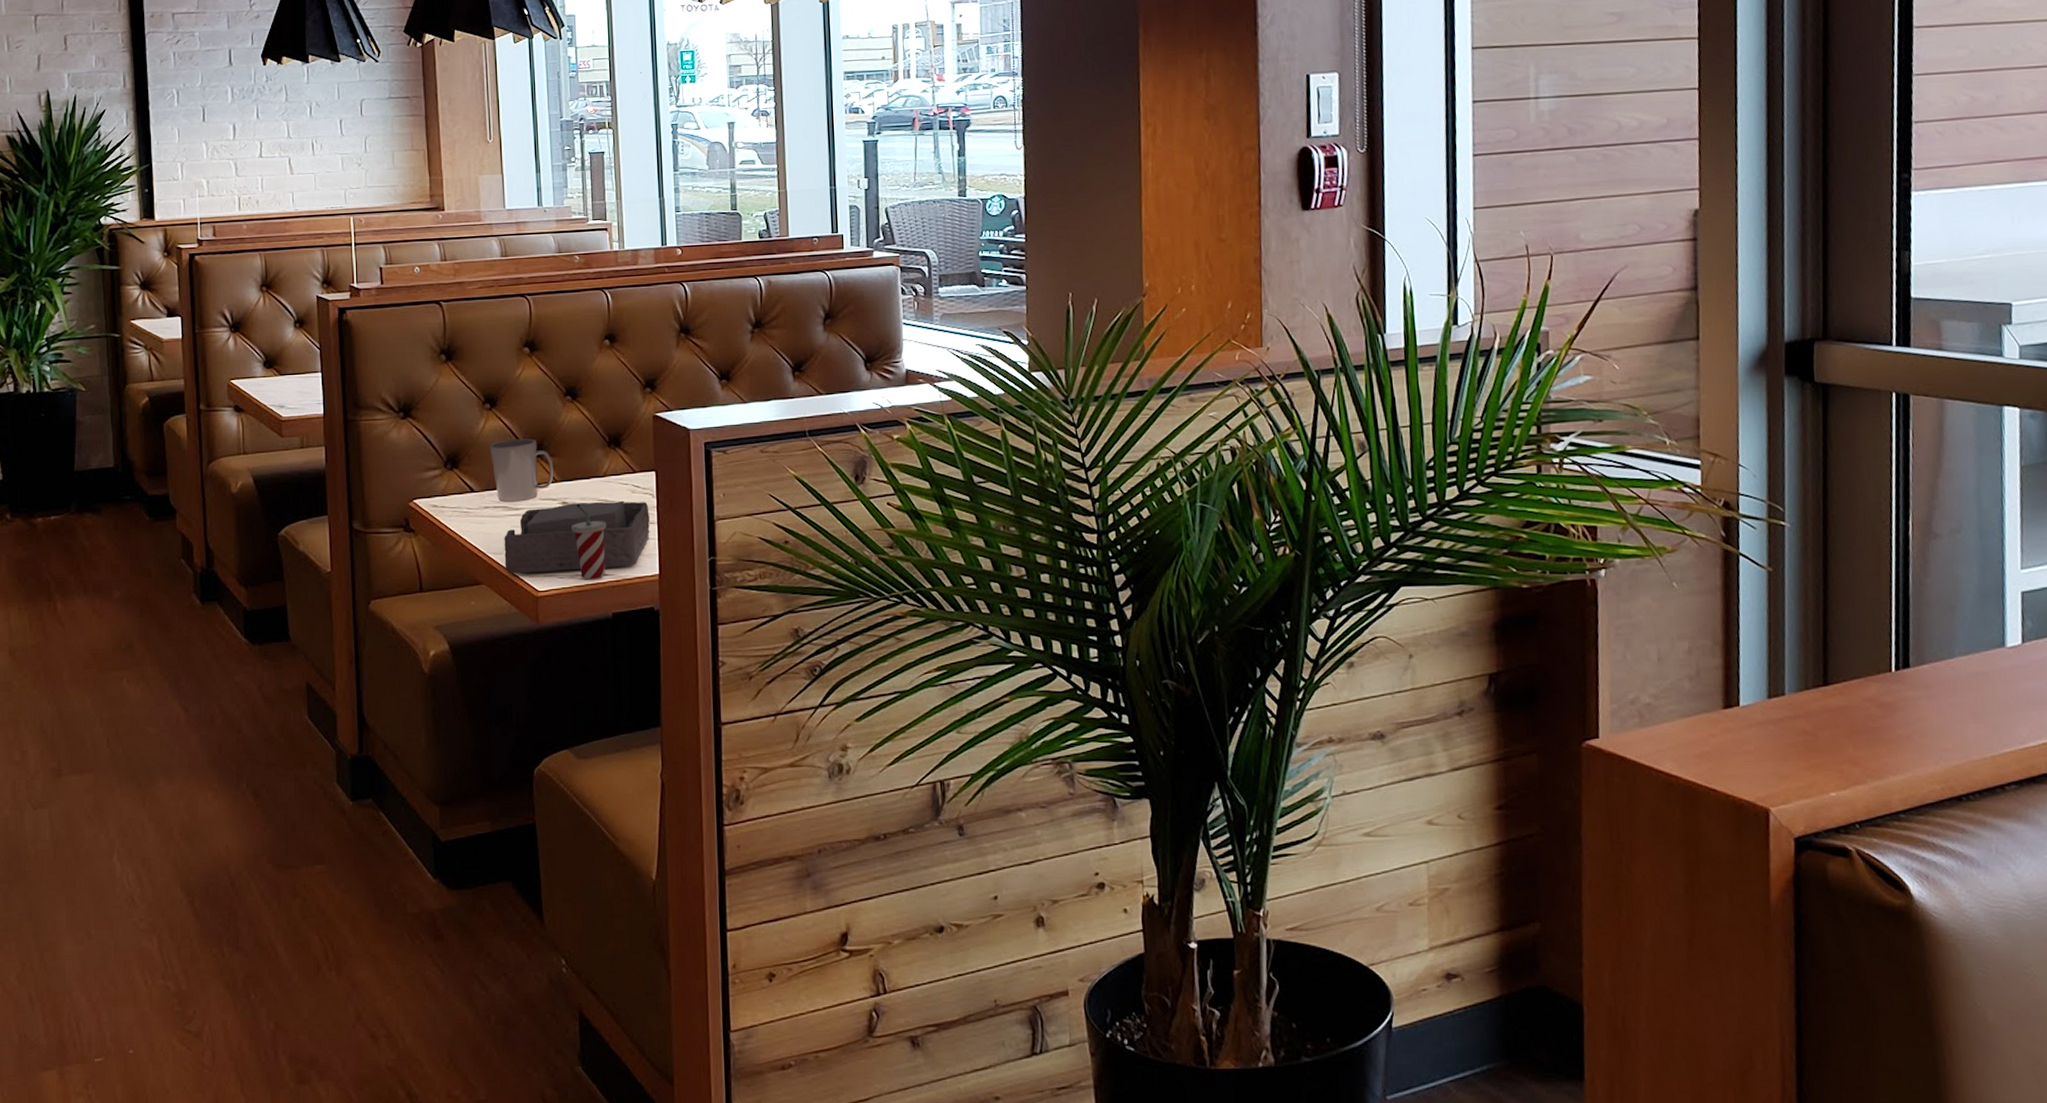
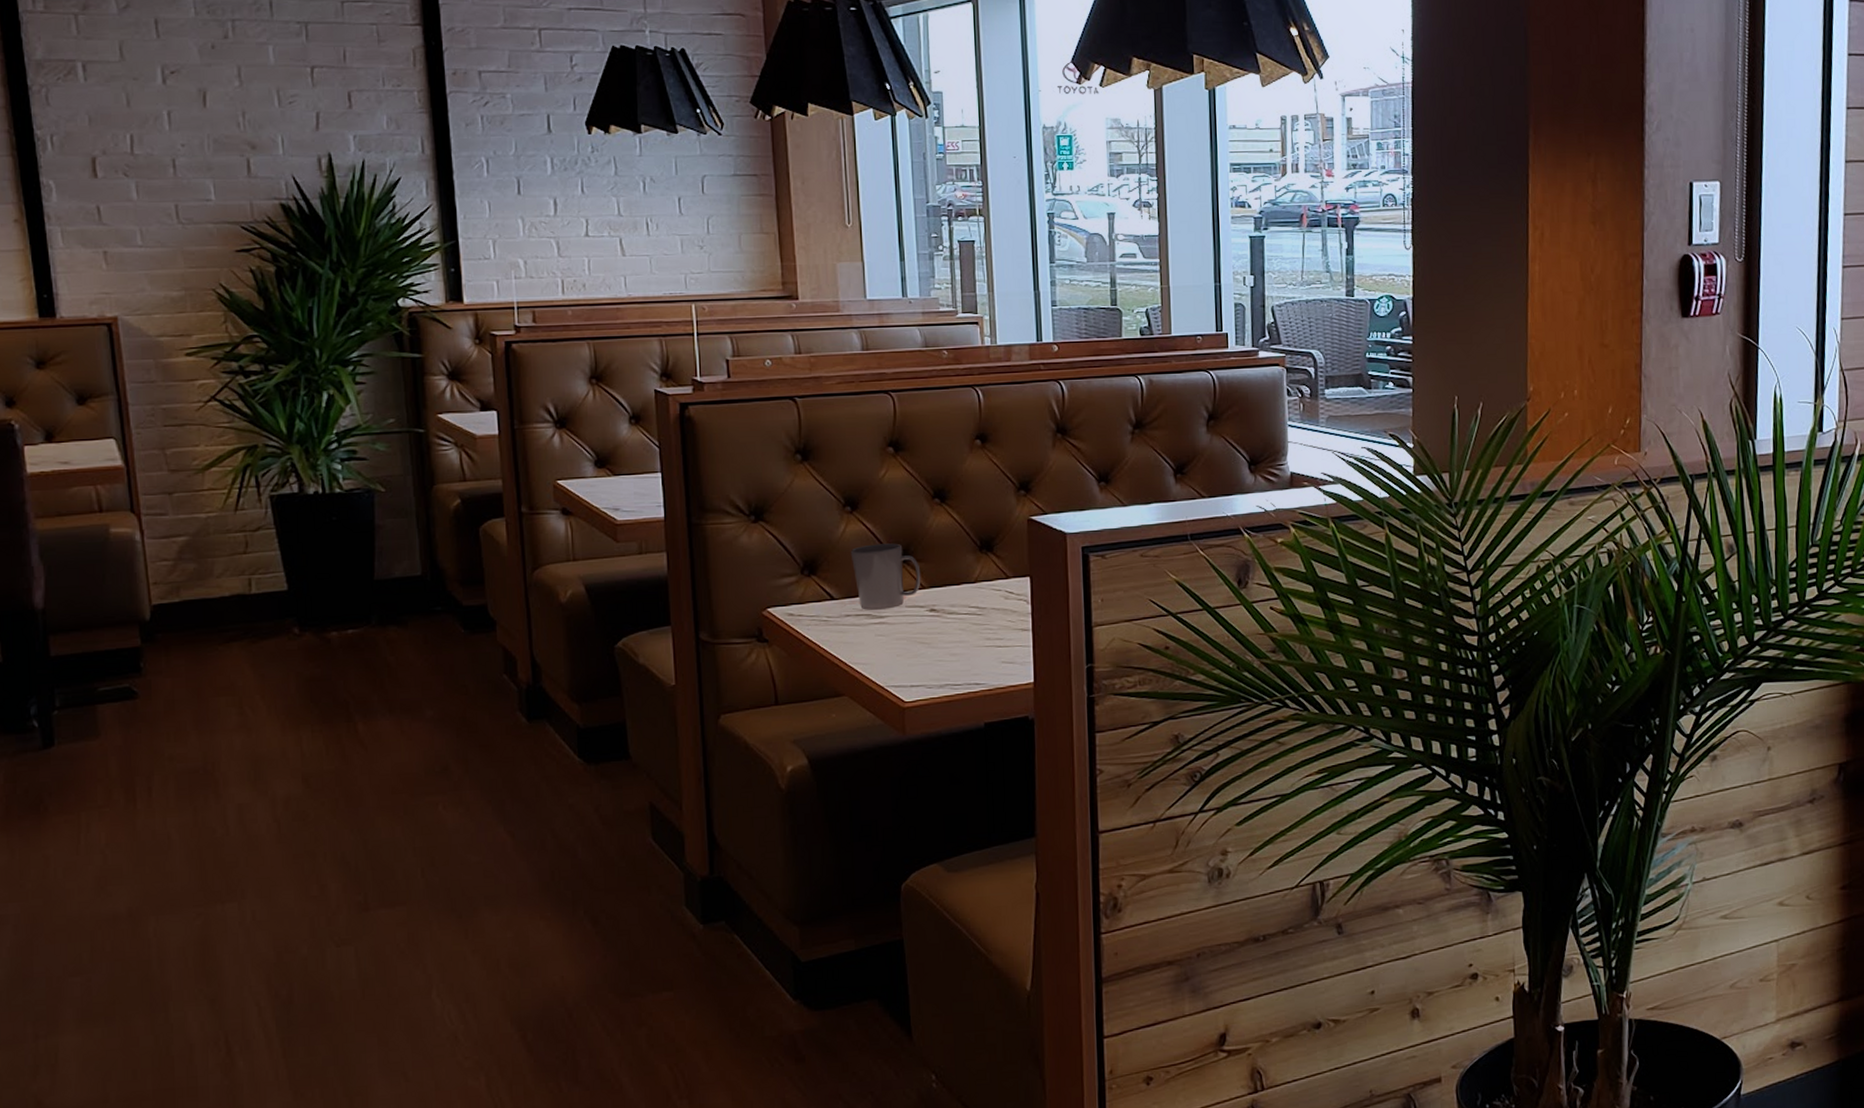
napkin holder: present [504,501,650,574] -> none [867,608,1024,685]
beverage cup: present [570,503,607,579] -> none [939,610,978,689]

